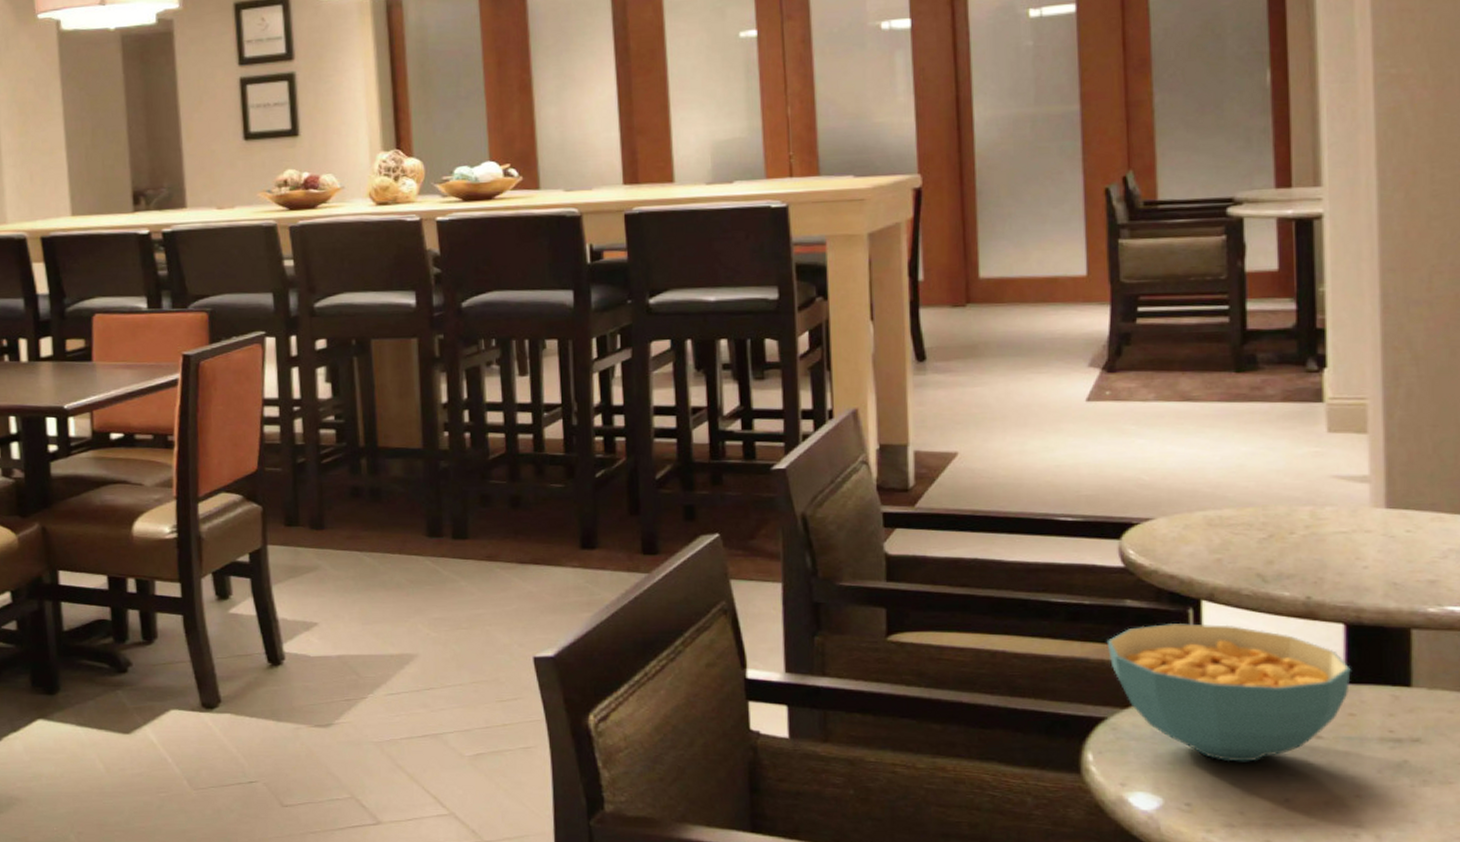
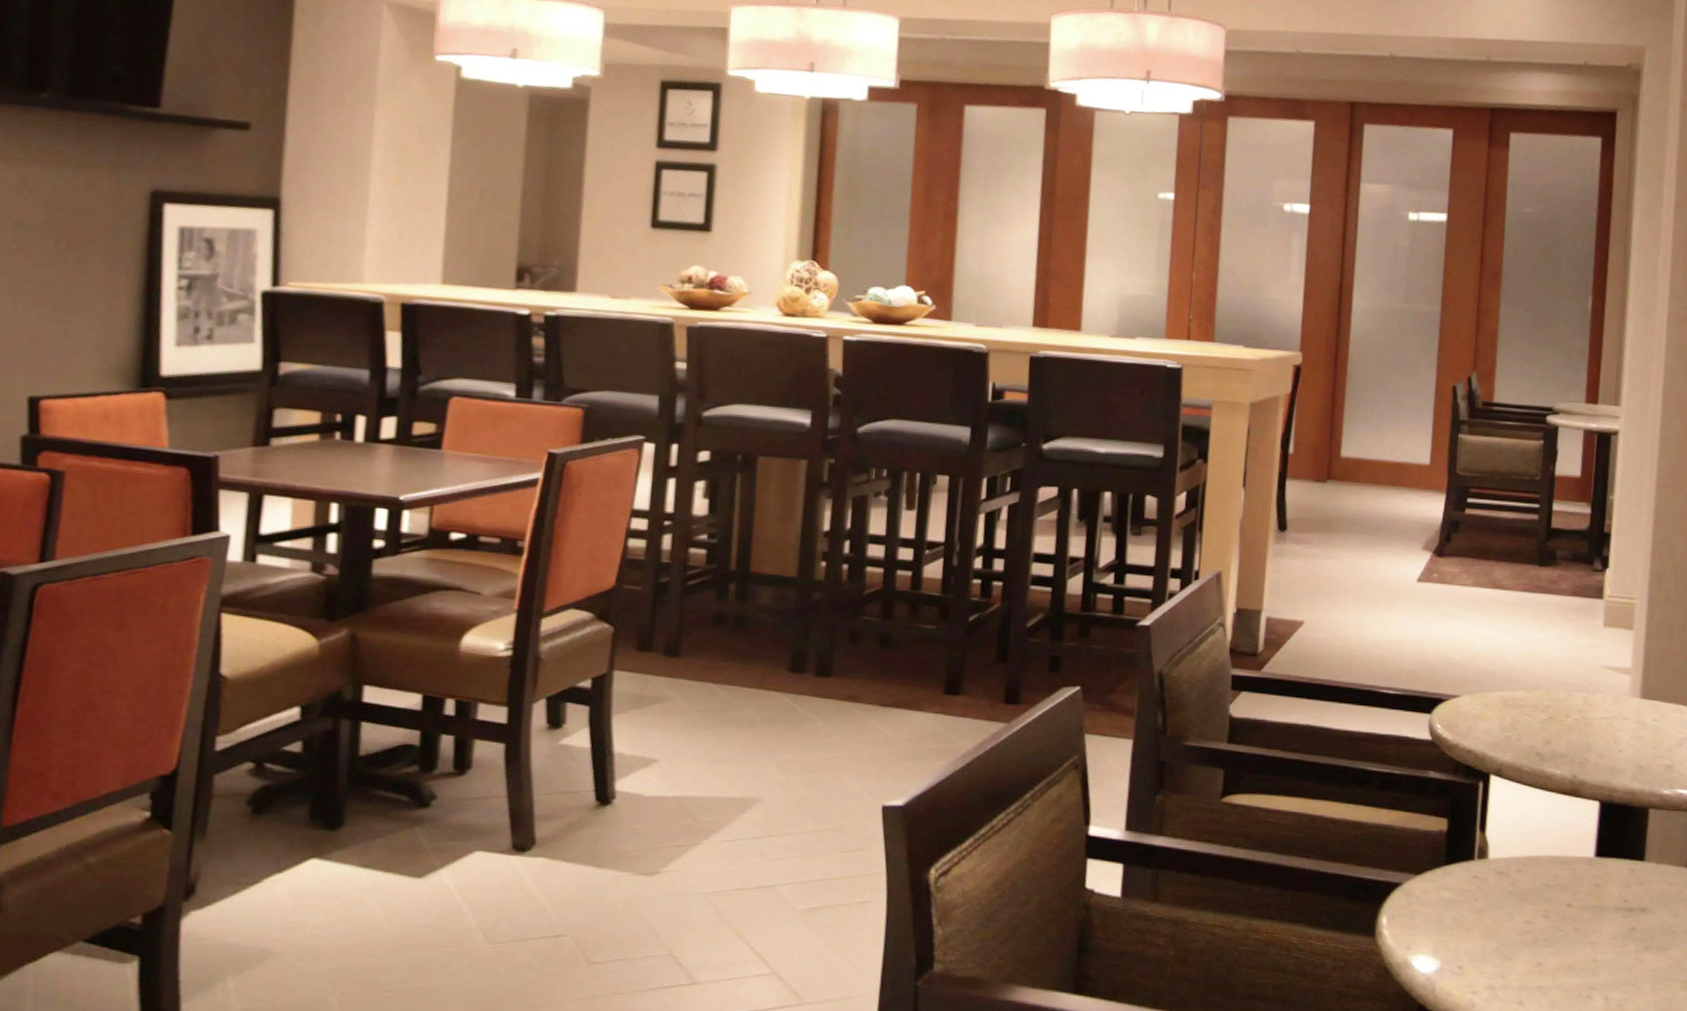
cereal bowl: present [1106,623,1351,762] -> none [1409,795,1600,928]

